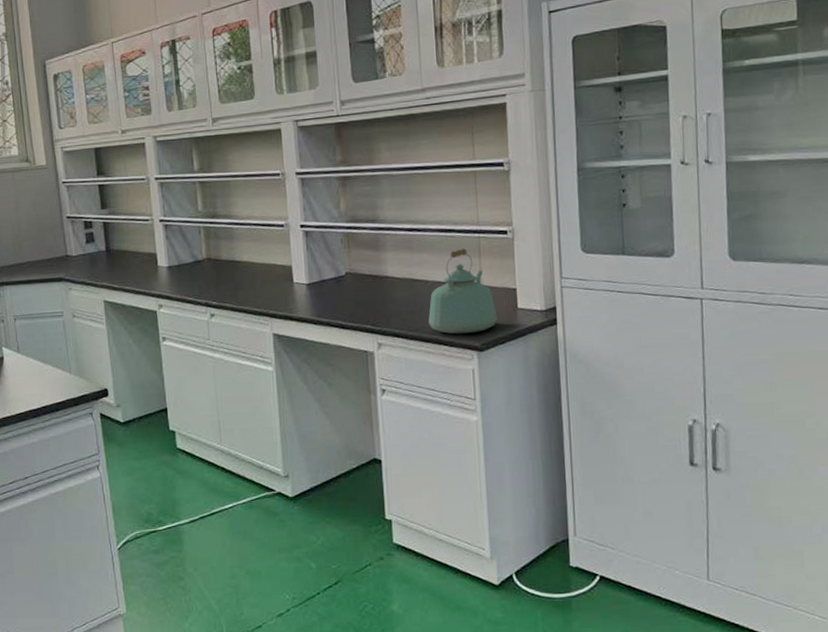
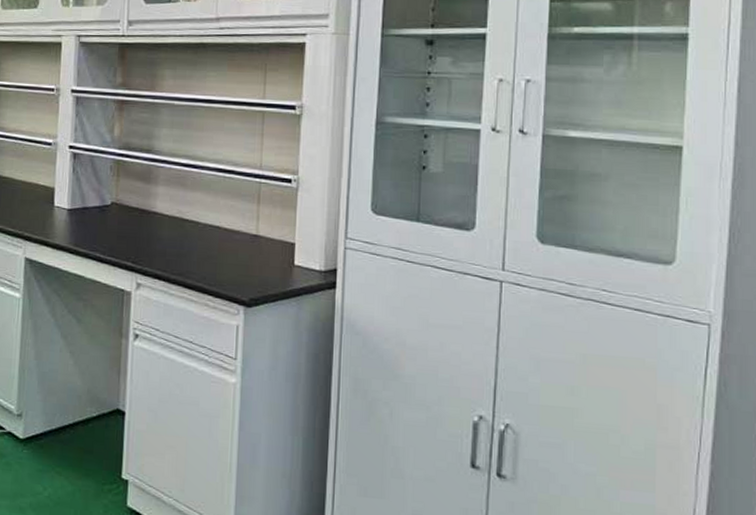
kettle: present [428,248,497,334] -> none [194,192,271,286]

